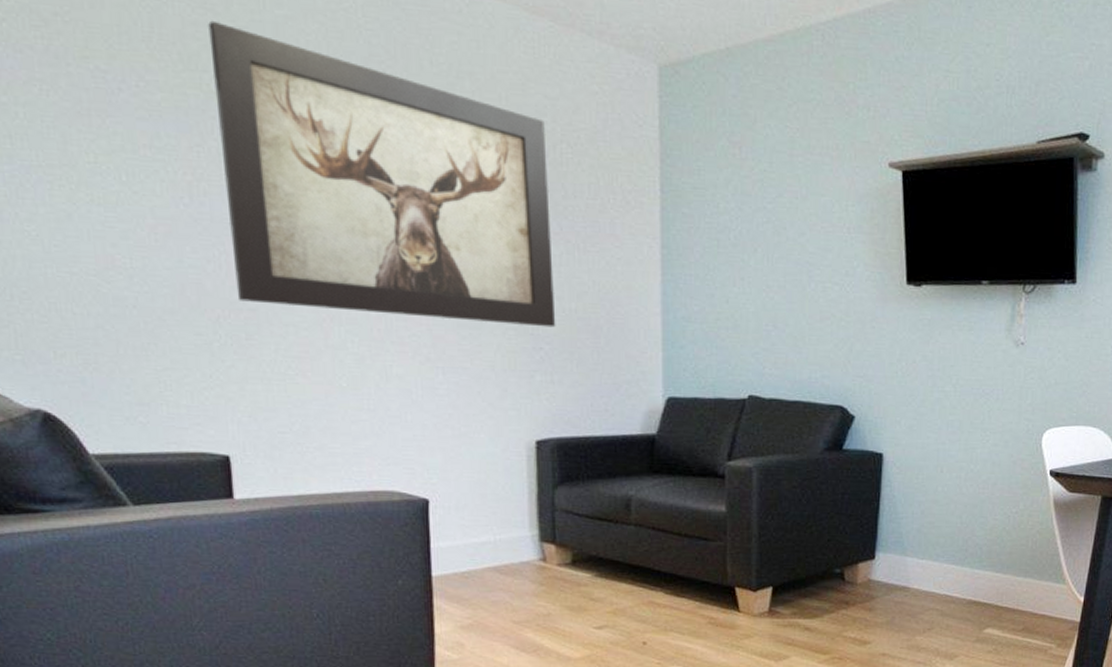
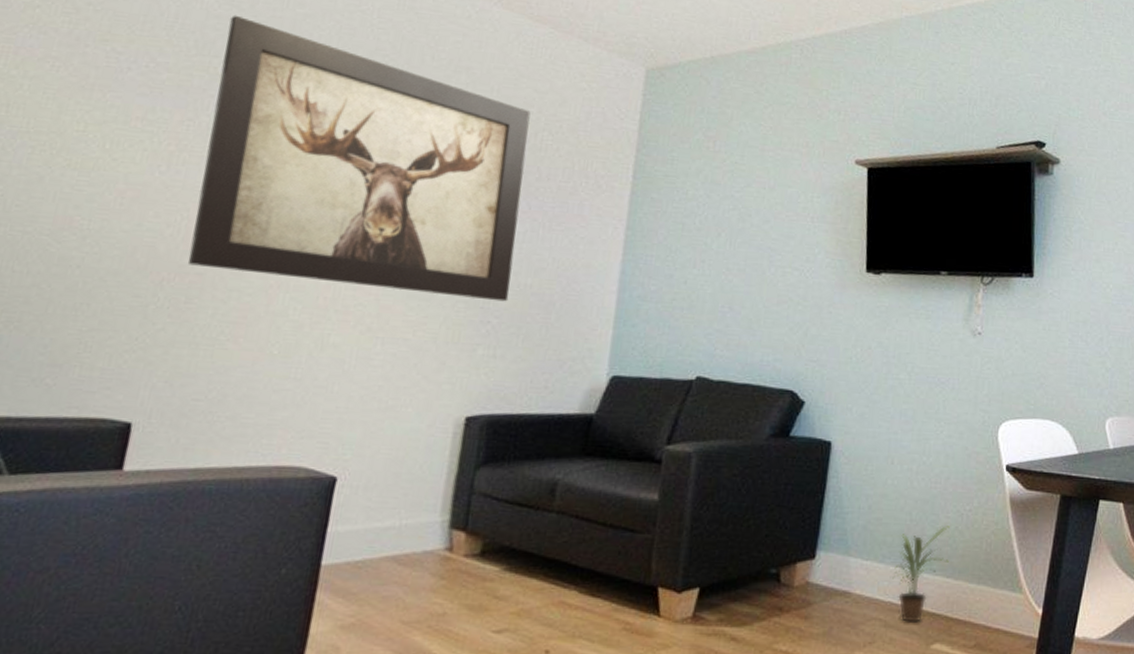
potted plant: none [946,527,998,611] -> present [892,526,950,623]

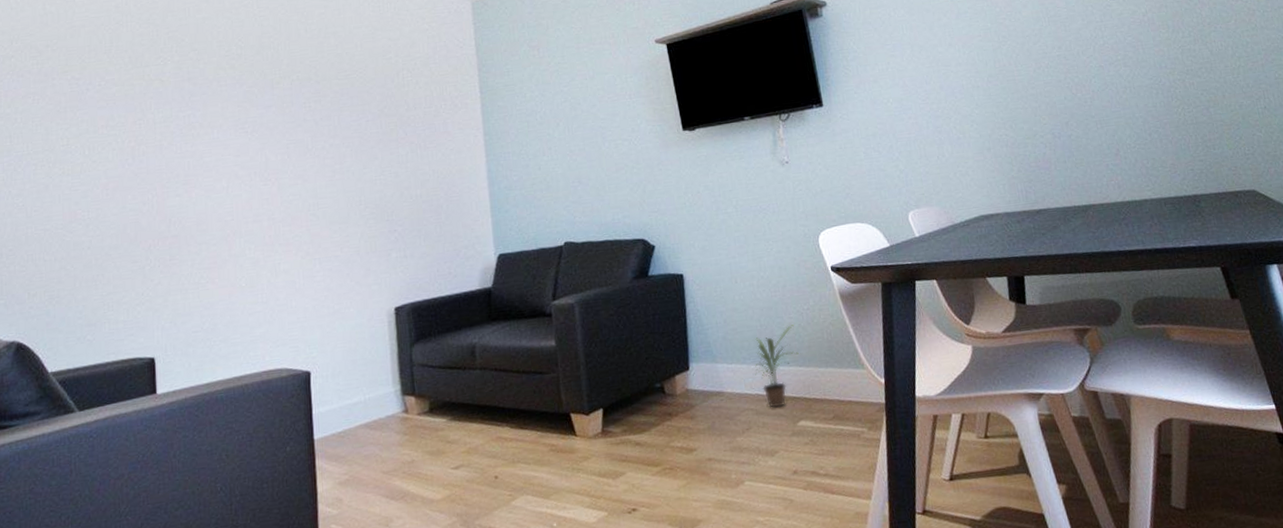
wall art: present [188,15,531,302] -> none [150,30,406,231]

